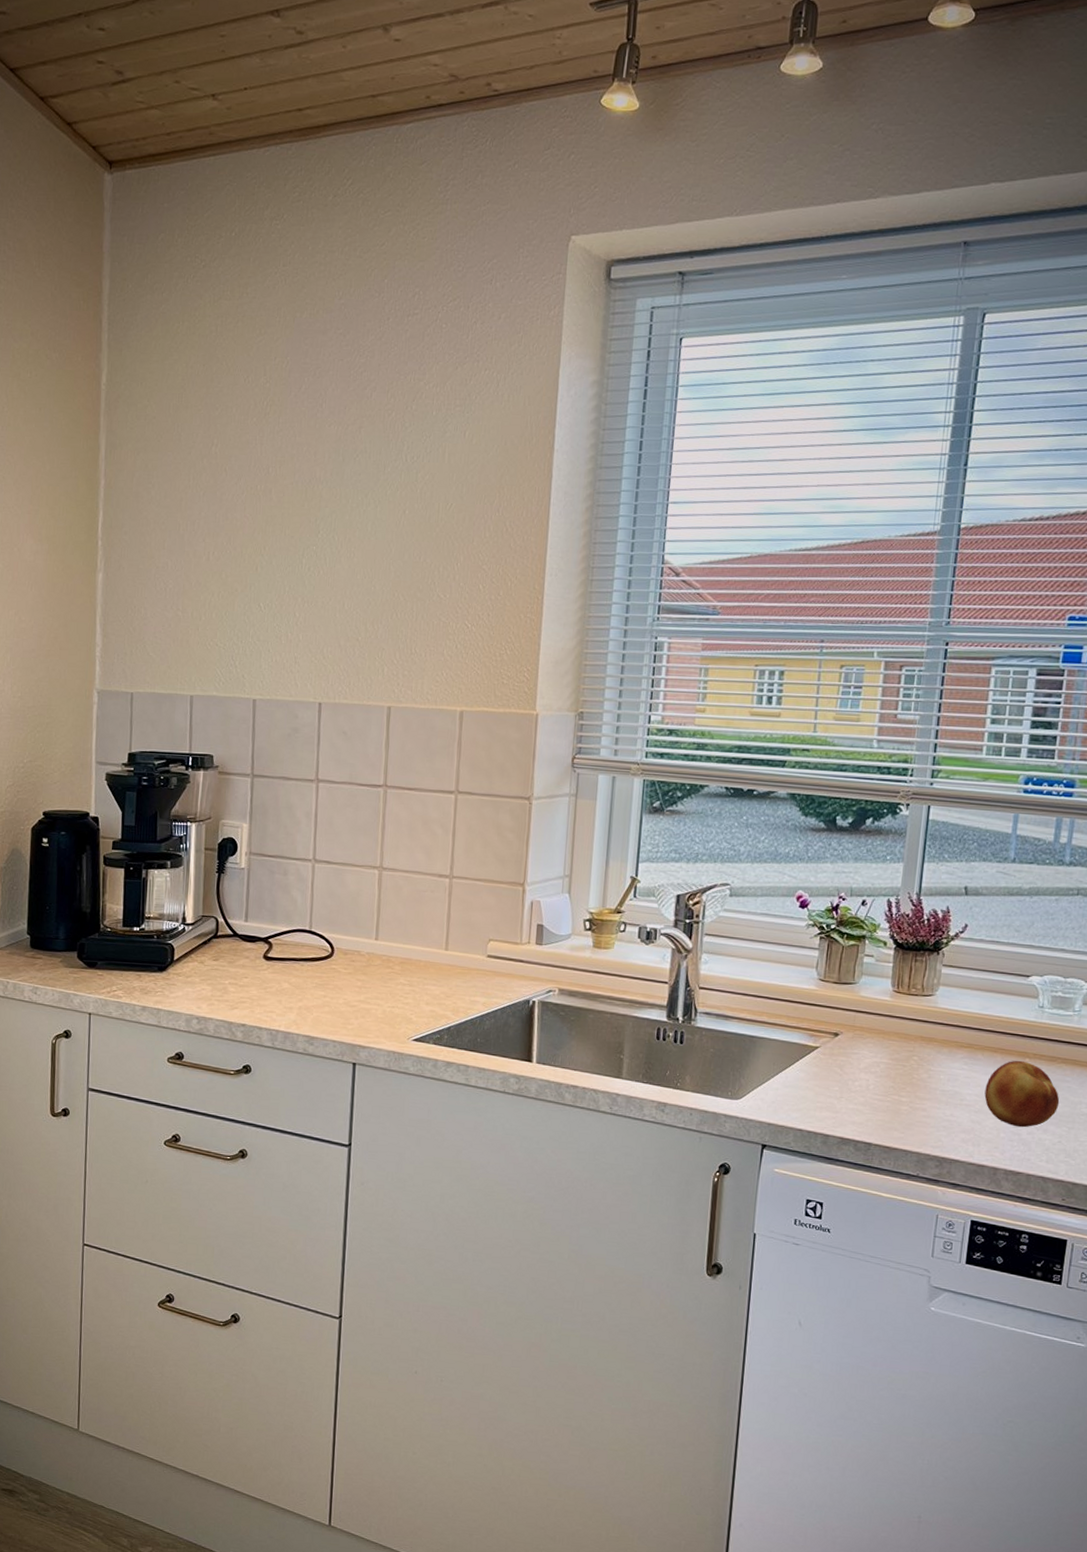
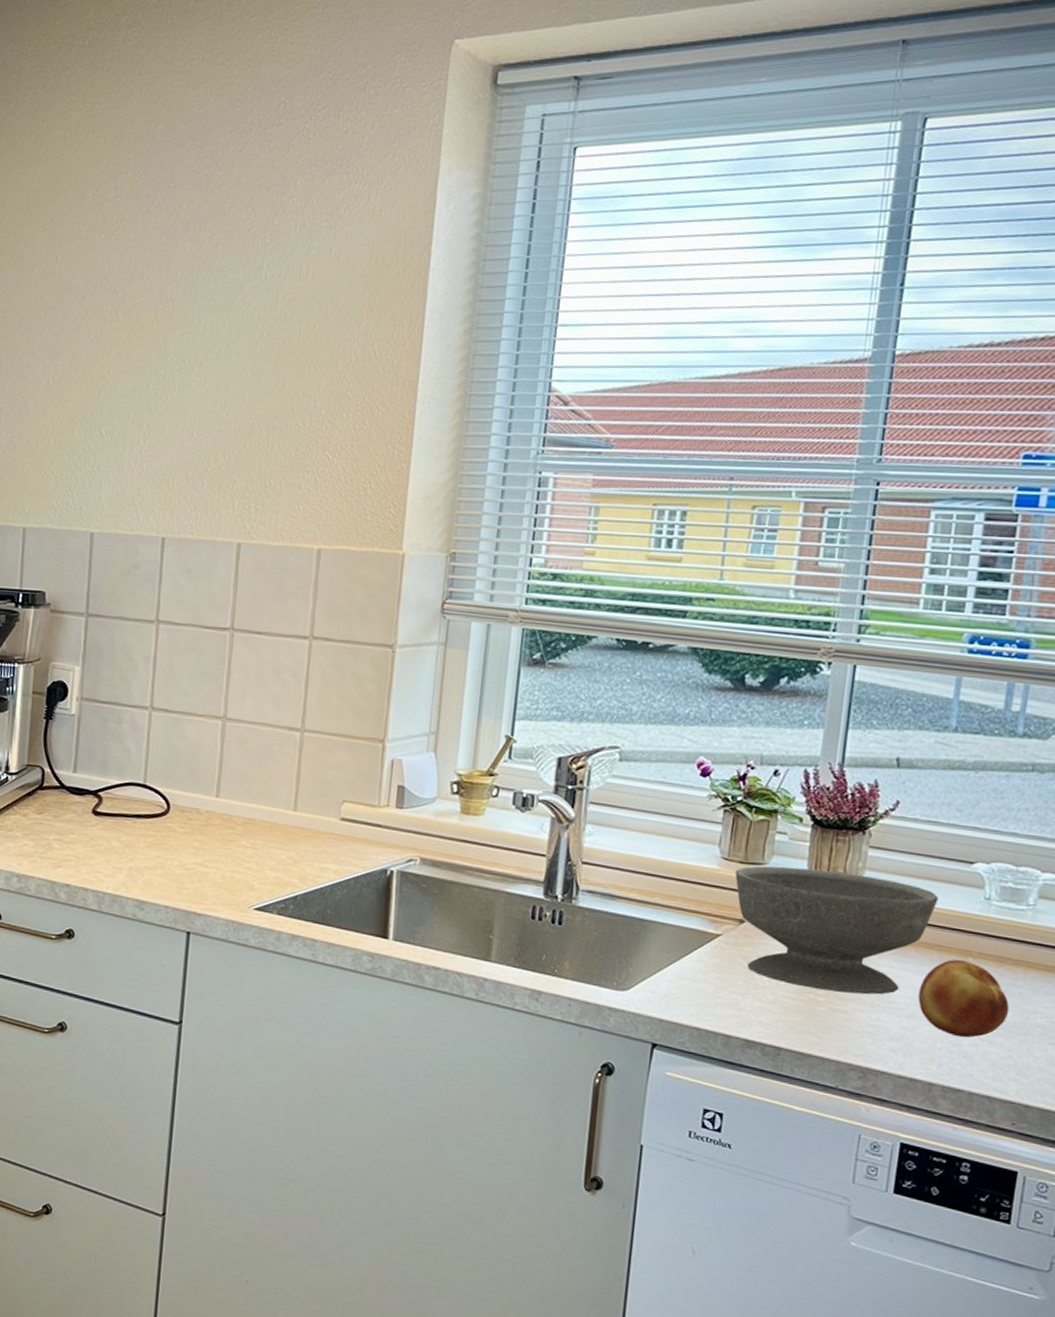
bowl: none [830,985,1001,1094] -> present [735,865,939,995]

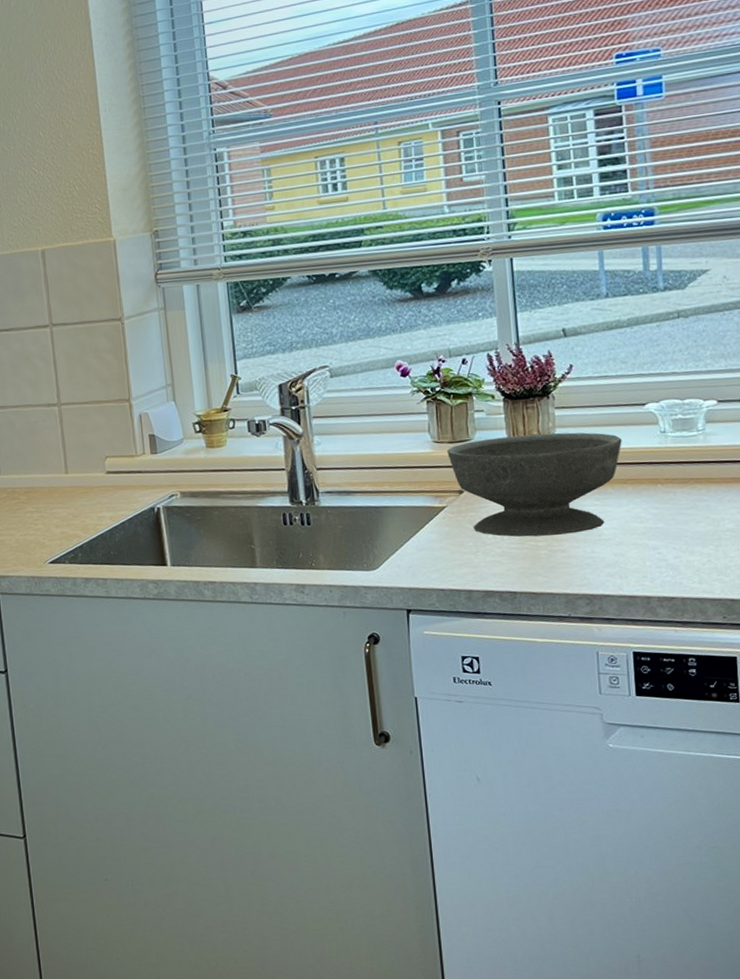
fruit: present [918,959,1010,1038] -> none [622,487,701,553]

